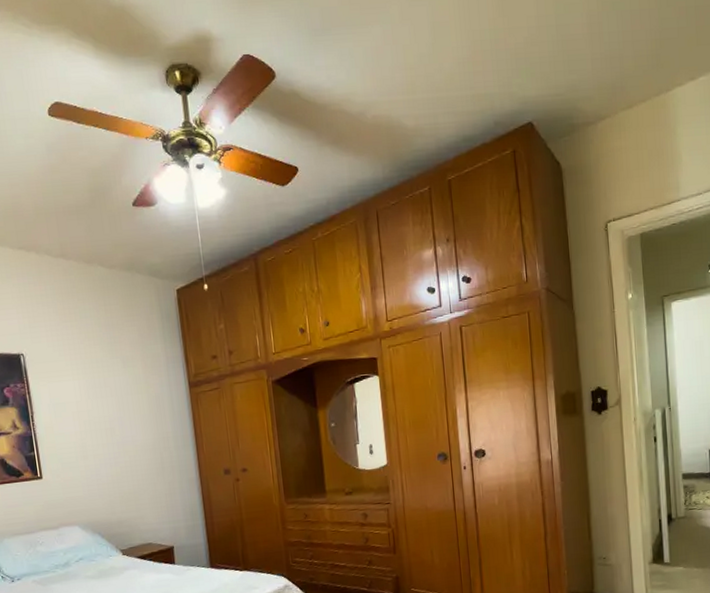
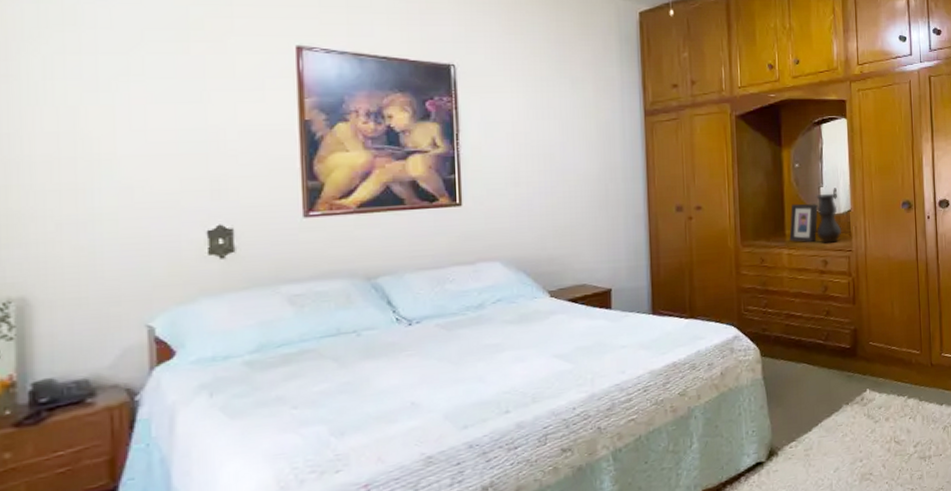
picture frame: none [329,460,356,498] -> present [789,203,818,243]
vase: none [352,449,379,499] -> present [815,193,841,244]

